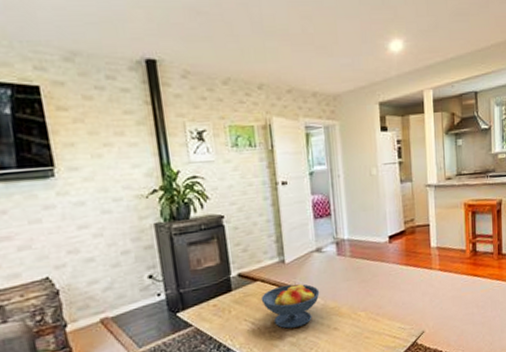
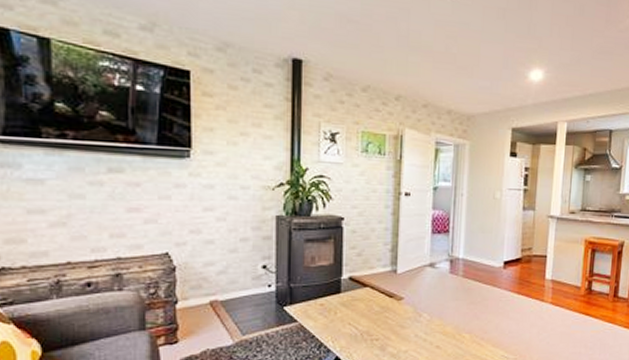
fruit bowl: present [260,282,320,329] -> none [368,294,427,339]

